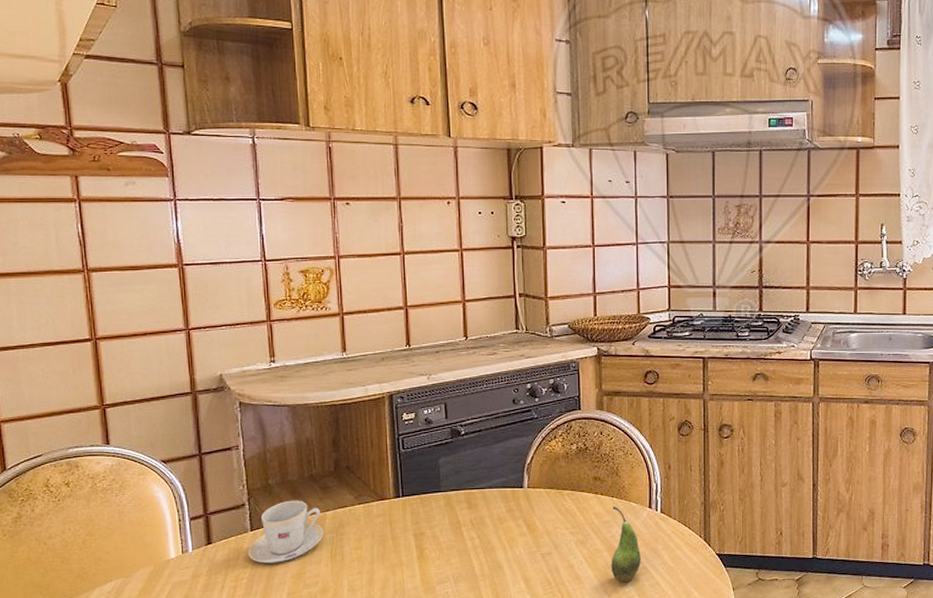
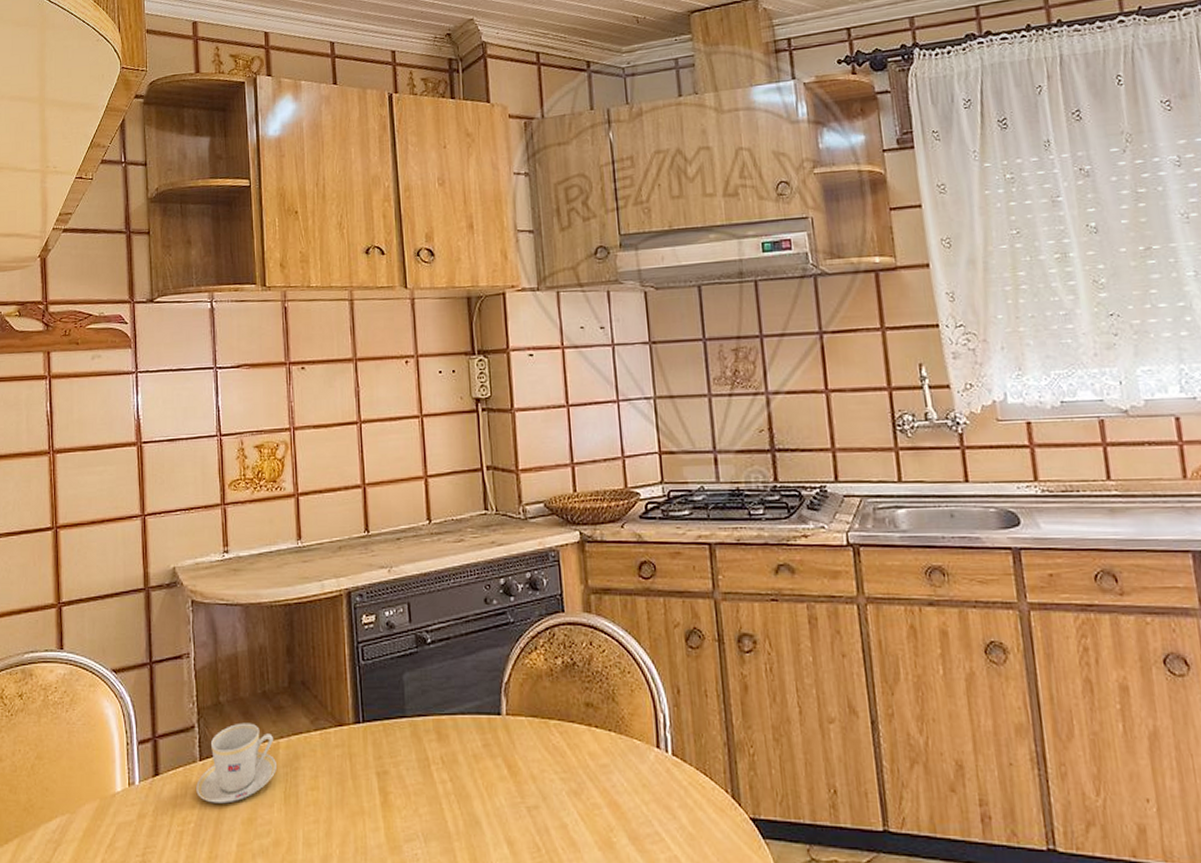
fruit: present [611,506,641,583] -> none [611,744,652,854]

